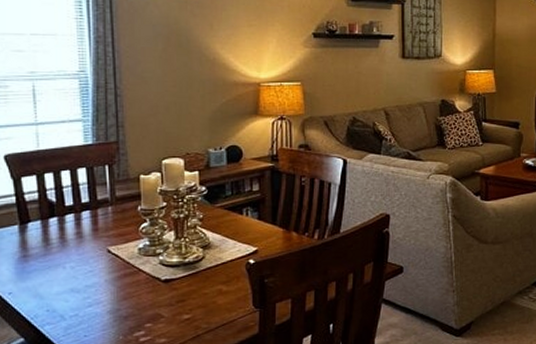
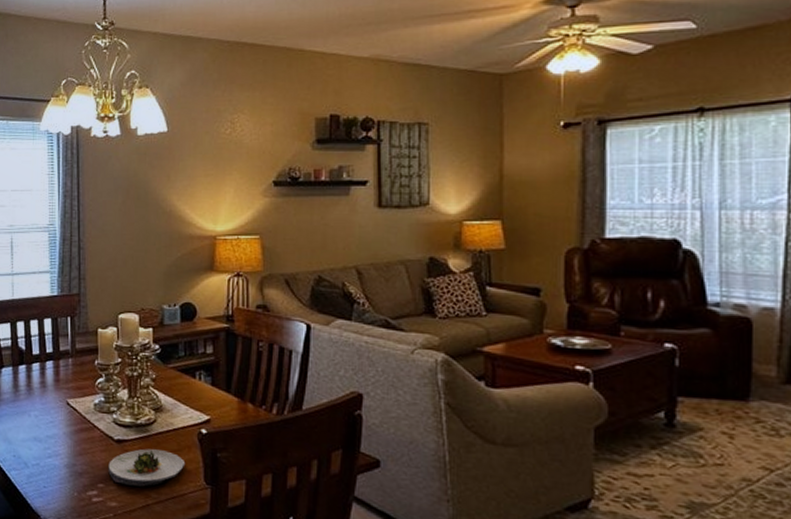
salad plate: none [156,283,235,321] -> present [108,449,186,487]

